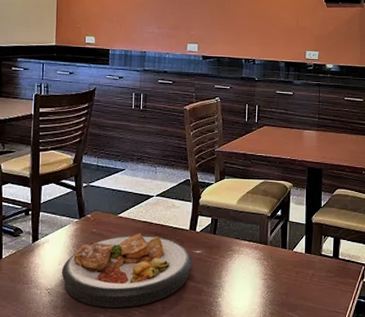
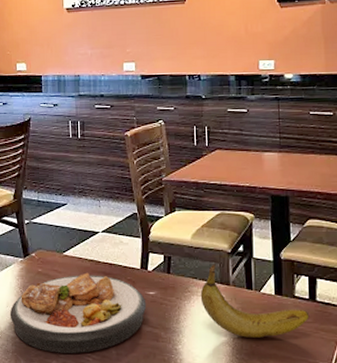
fruit: none [241,225,333,290] -> present [200,263,310,338]

